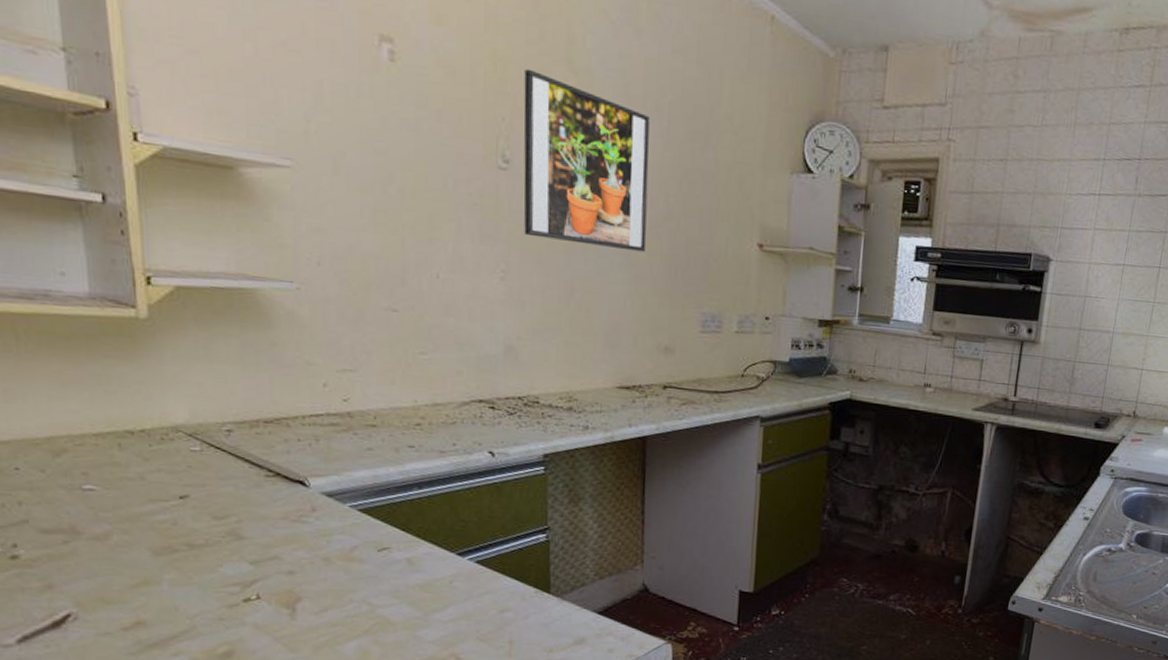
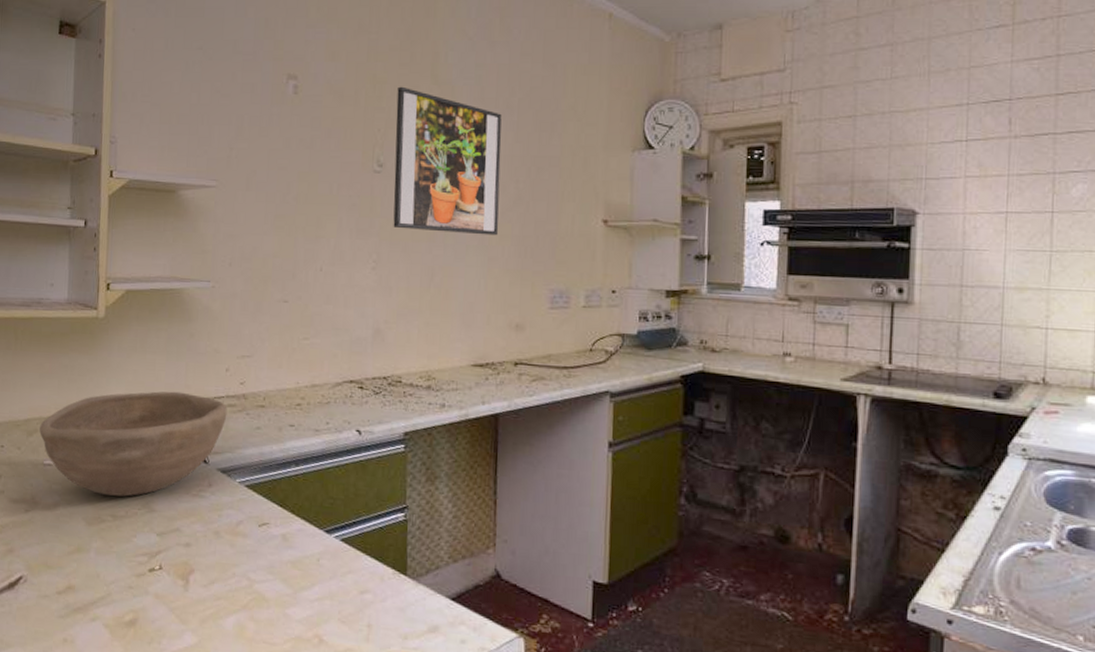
bowl: none [70,407,329,524] -> present [39,391,228,497]

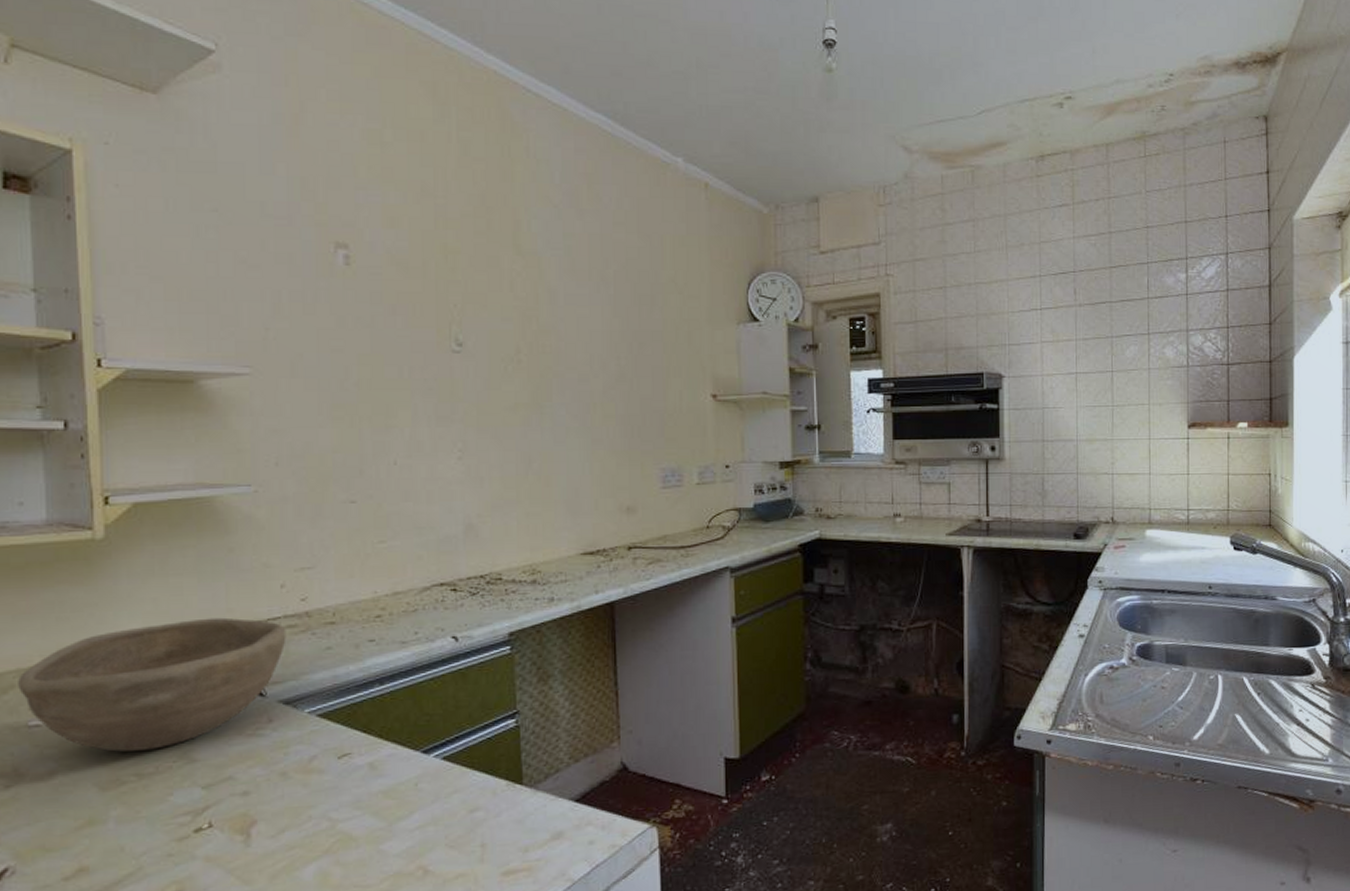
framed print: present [393,86,502,236] -> none [474,257,601,416]

